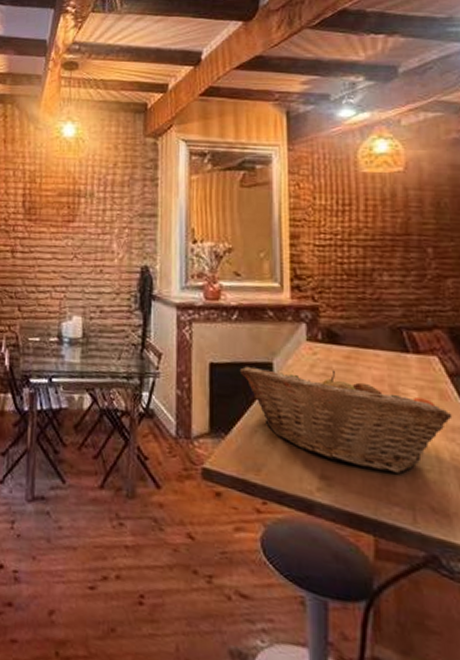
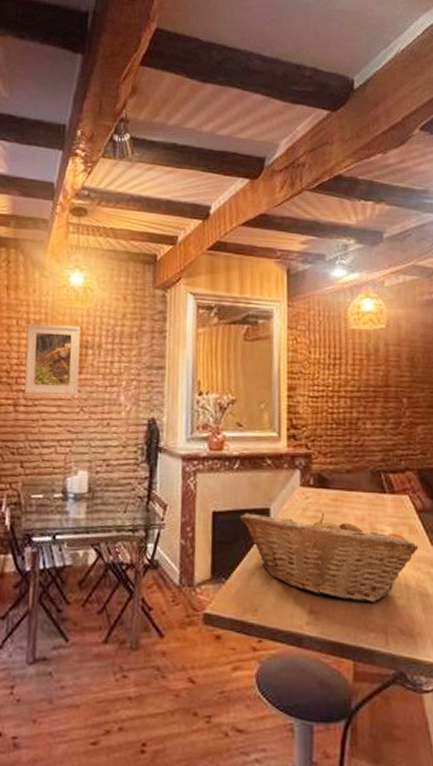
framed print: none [21,174,73,243] -> present [24,323,81,395]

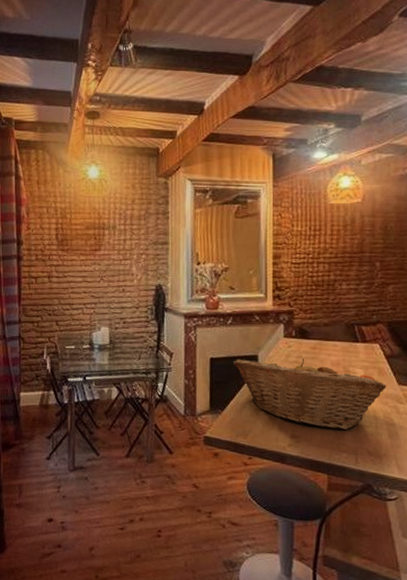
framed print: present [24,323,81,395] -> none [55,211,99,268]

